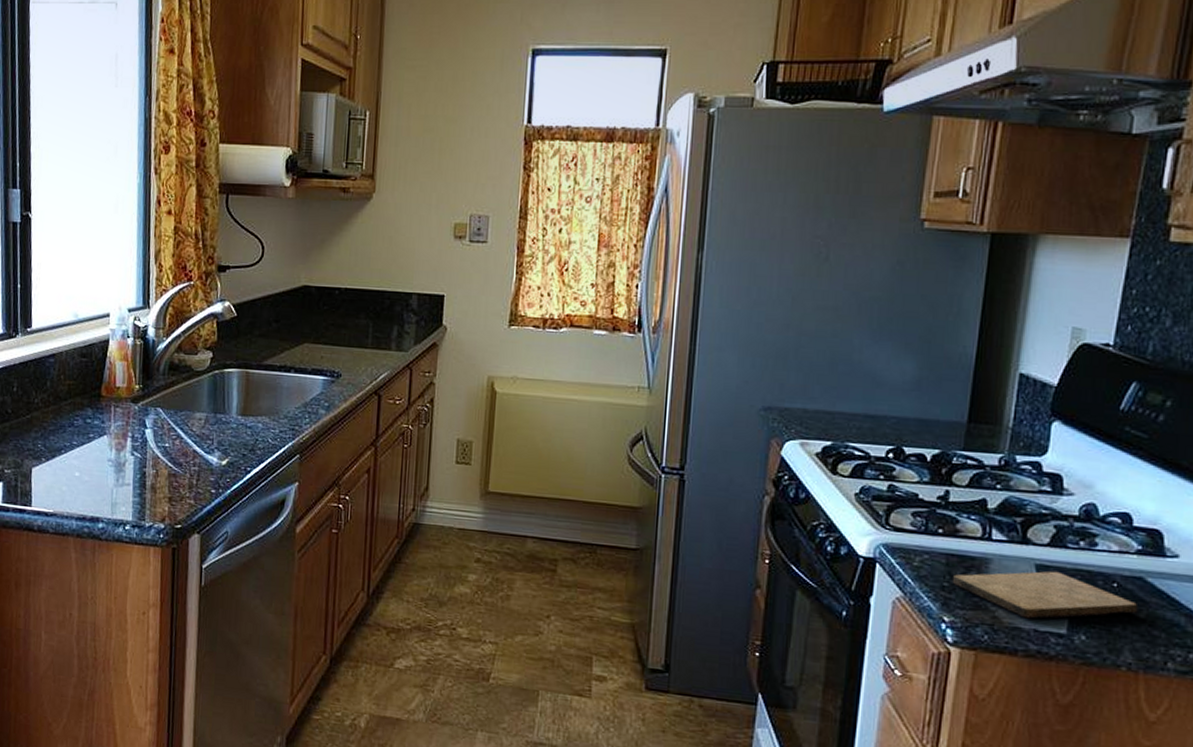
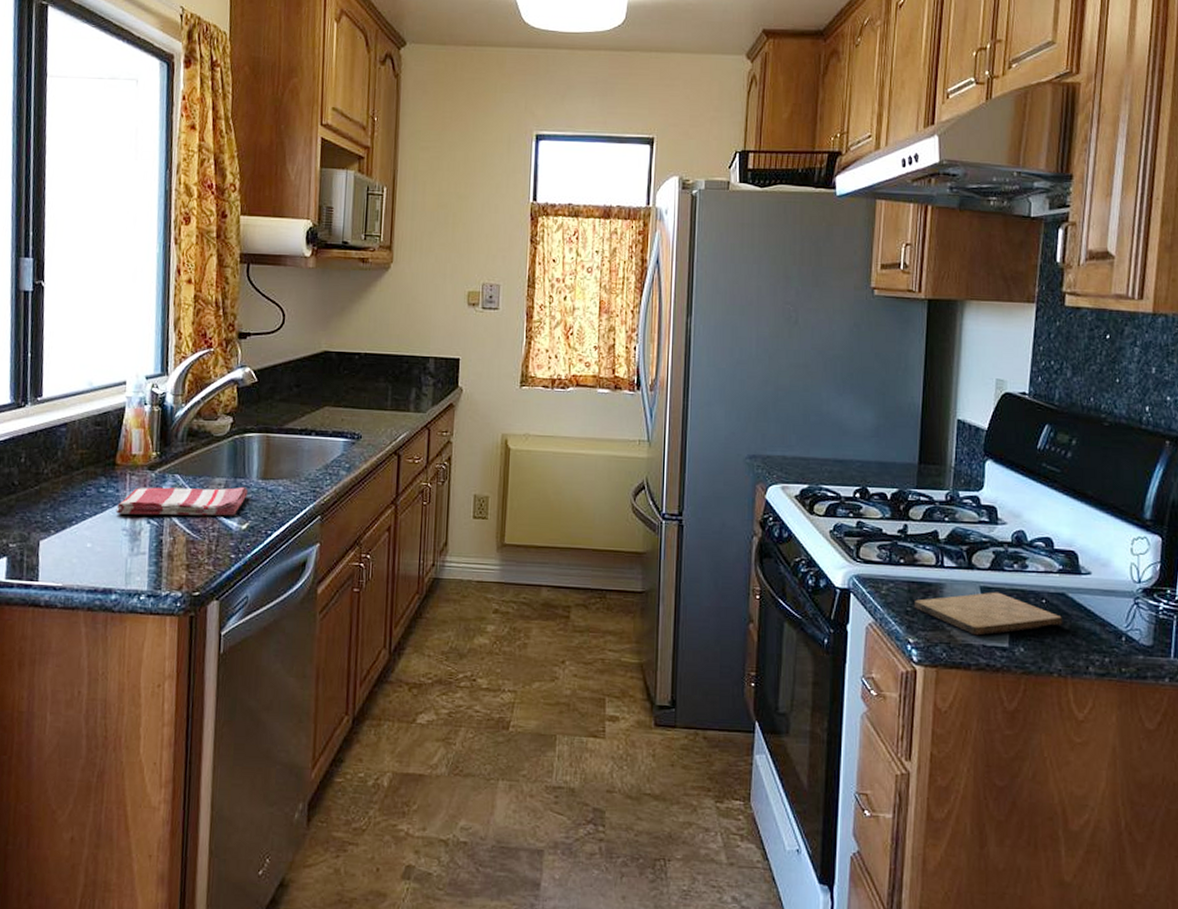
dish towel: none [101,419,228,451] -> present [116,486,248,516]

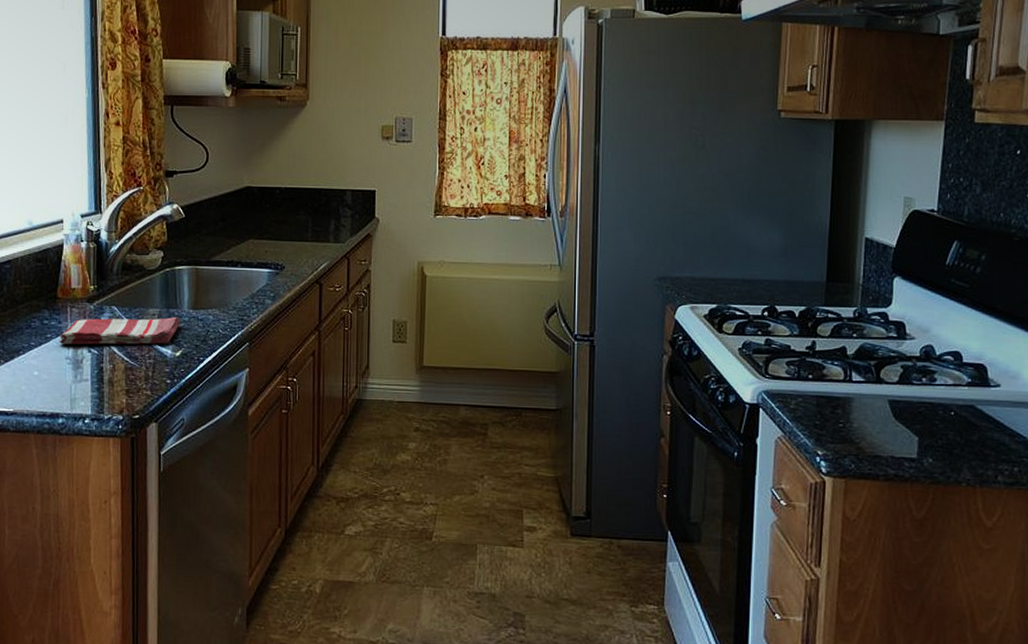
cutting board: present [915,592,1063,636] -> none [823,405,972,447]

